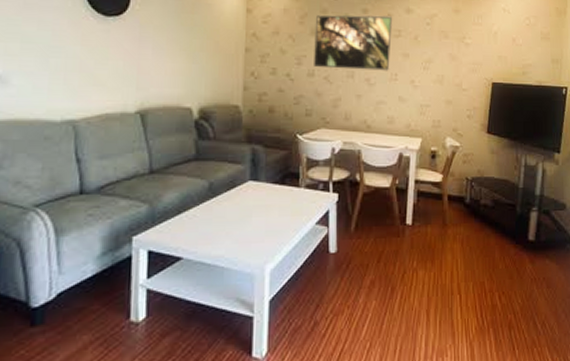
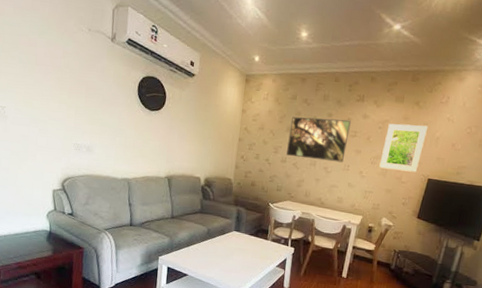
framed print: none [434,17,483,76] -> present [379,123,429,173]

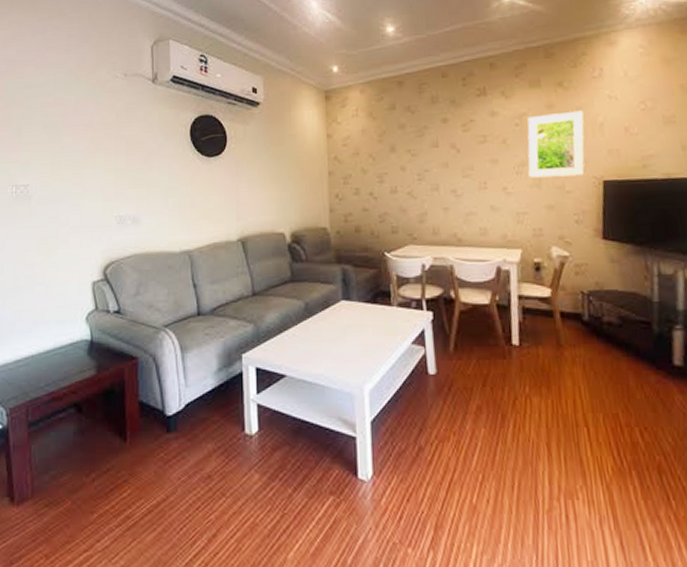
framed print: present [286,117,351,163] -> none [394,122,477,184]

